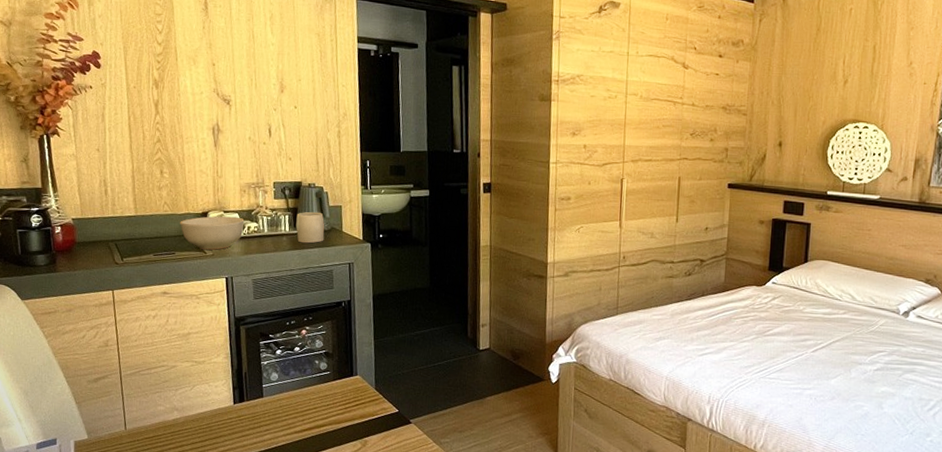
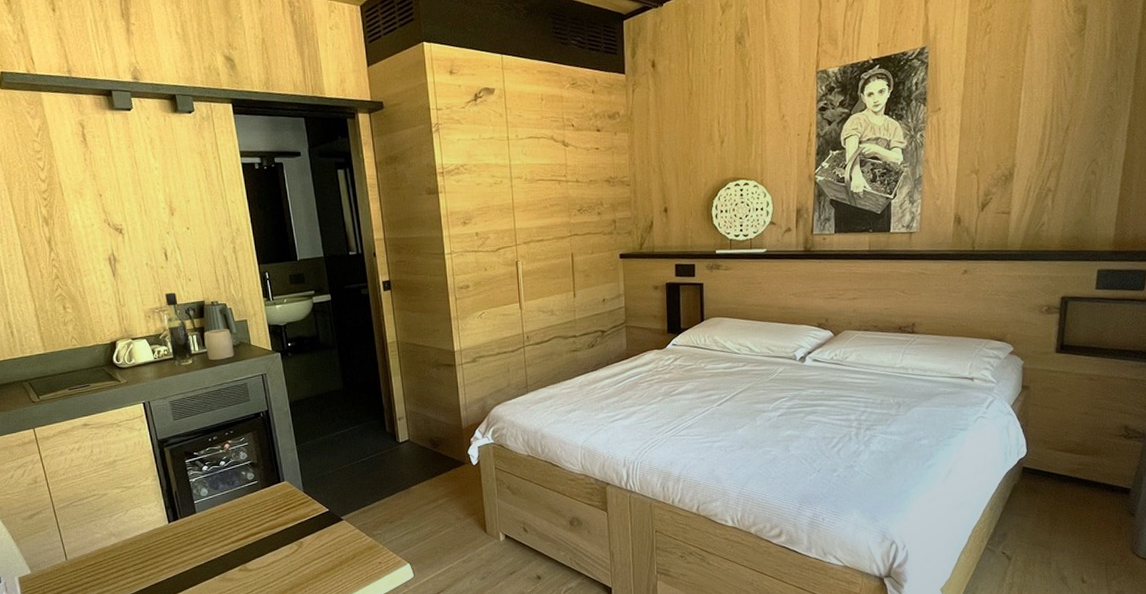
bowl: present [180,216,245,251] -> none [90,342,154,379]
bottle: none [260,169,283,245] -> present [165,292,194,366]

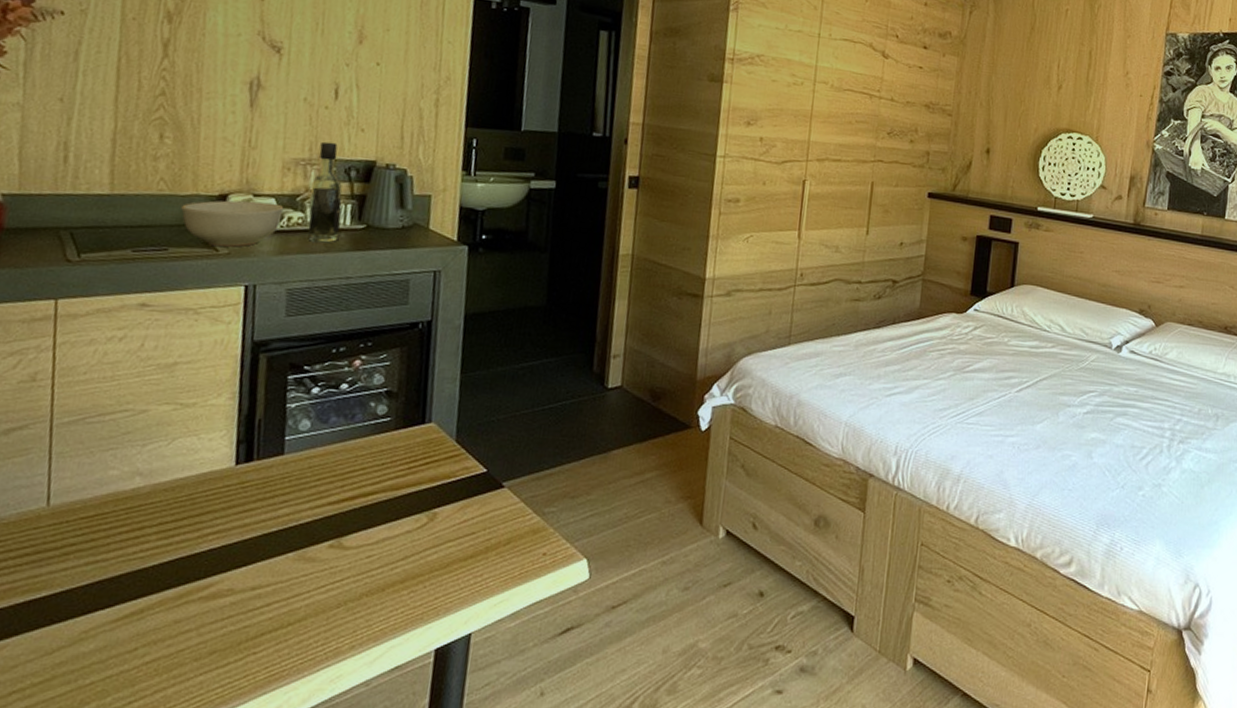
bowl: none [90,342,154,379] -> present [181,200,284,247]
mug: present [204,328,235,361] -> none [360,201,404,244]

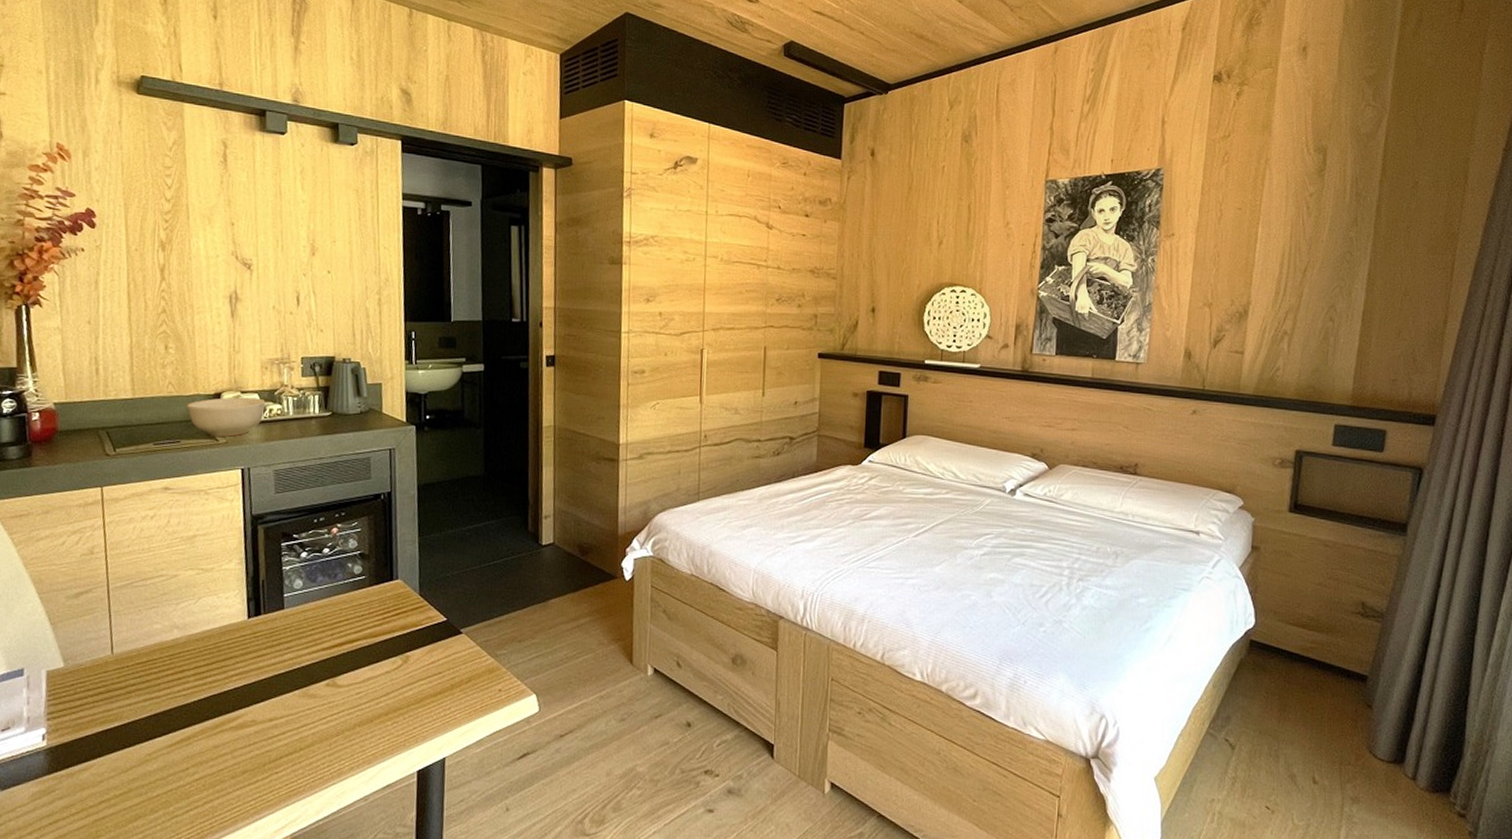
bottle: present [308,141,343,243] -> none [284,342,312,430]

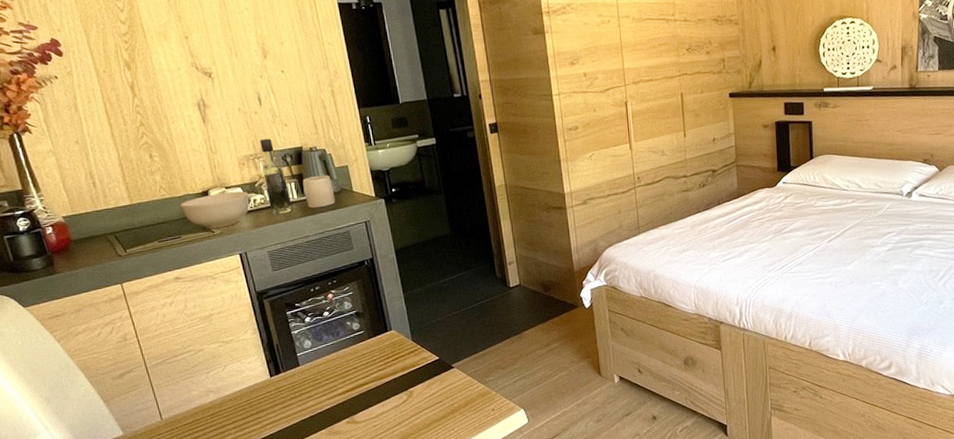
bottle: none [284,342,312,430] -> present [260,138,293,215]
mug: none [327,390,362,428] -> present [302,175,336,209]

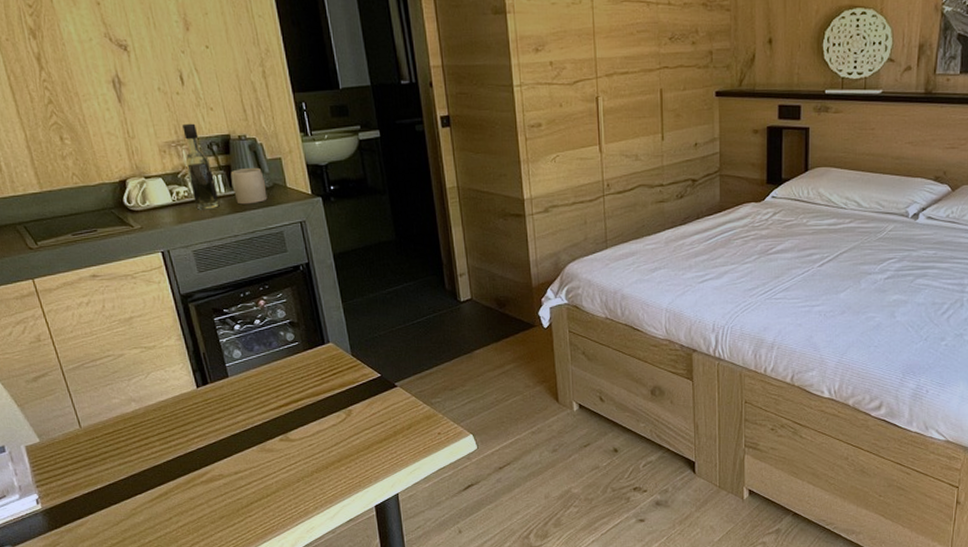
bowl: present [180,191,250,230] -> none [95,182,172,224]

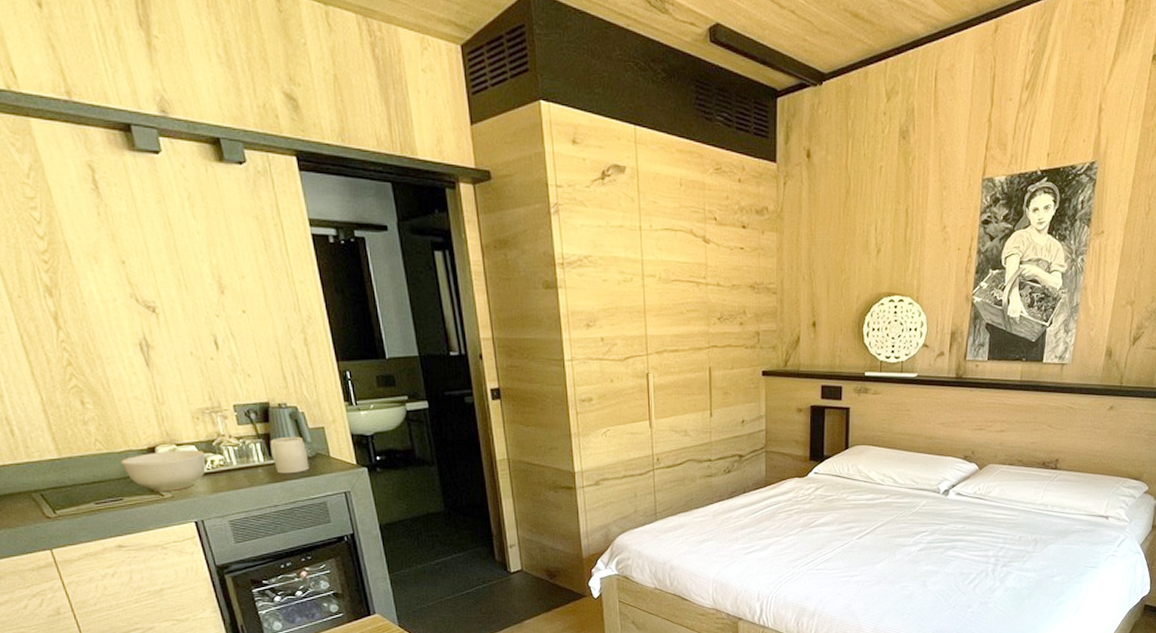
bowl: none [95,182,172,224] -> present [121,450,206,493]
bottle: present [182,123,220,210] -> none [217,390,258,479]

